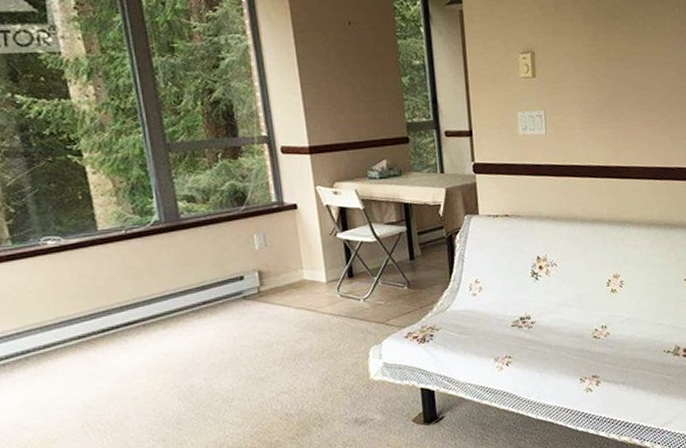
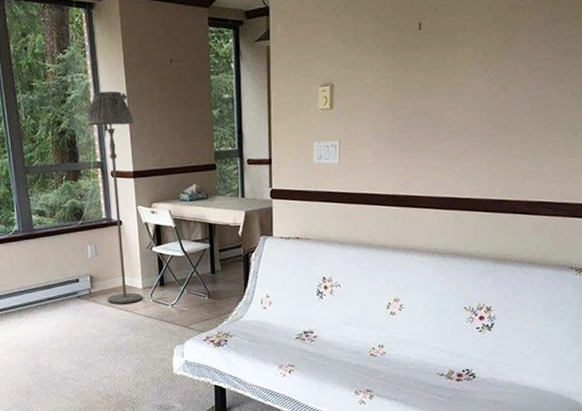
floor lamp: none [246,54,328,303] -> present [86,90,143,304]

